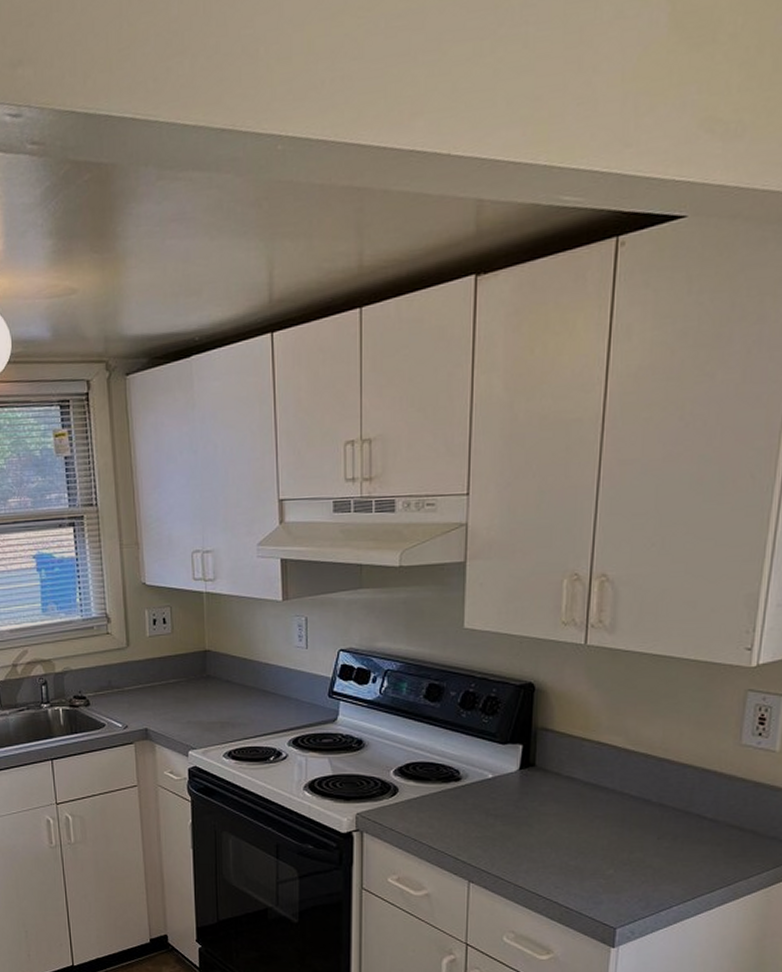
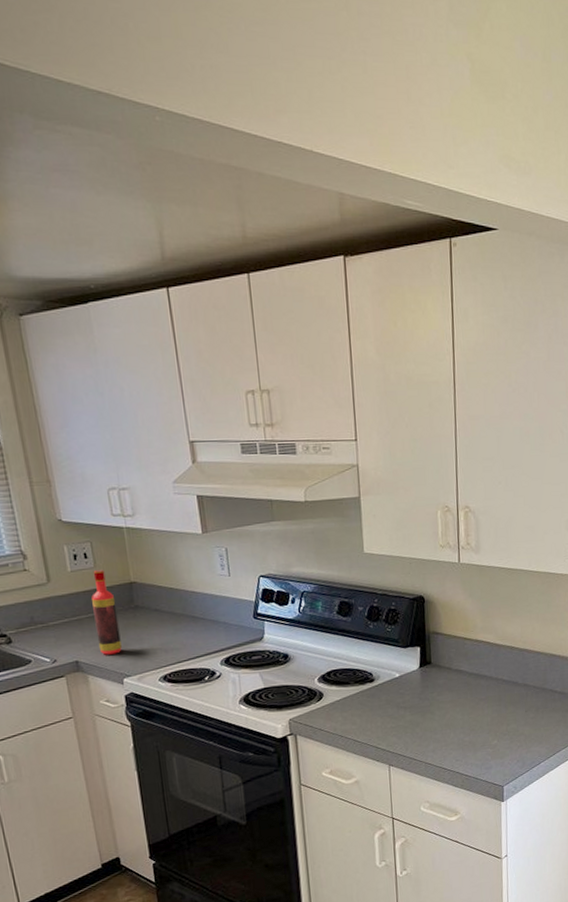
bottle: none [166,635,190,725] -> present [92,569,122,655]

